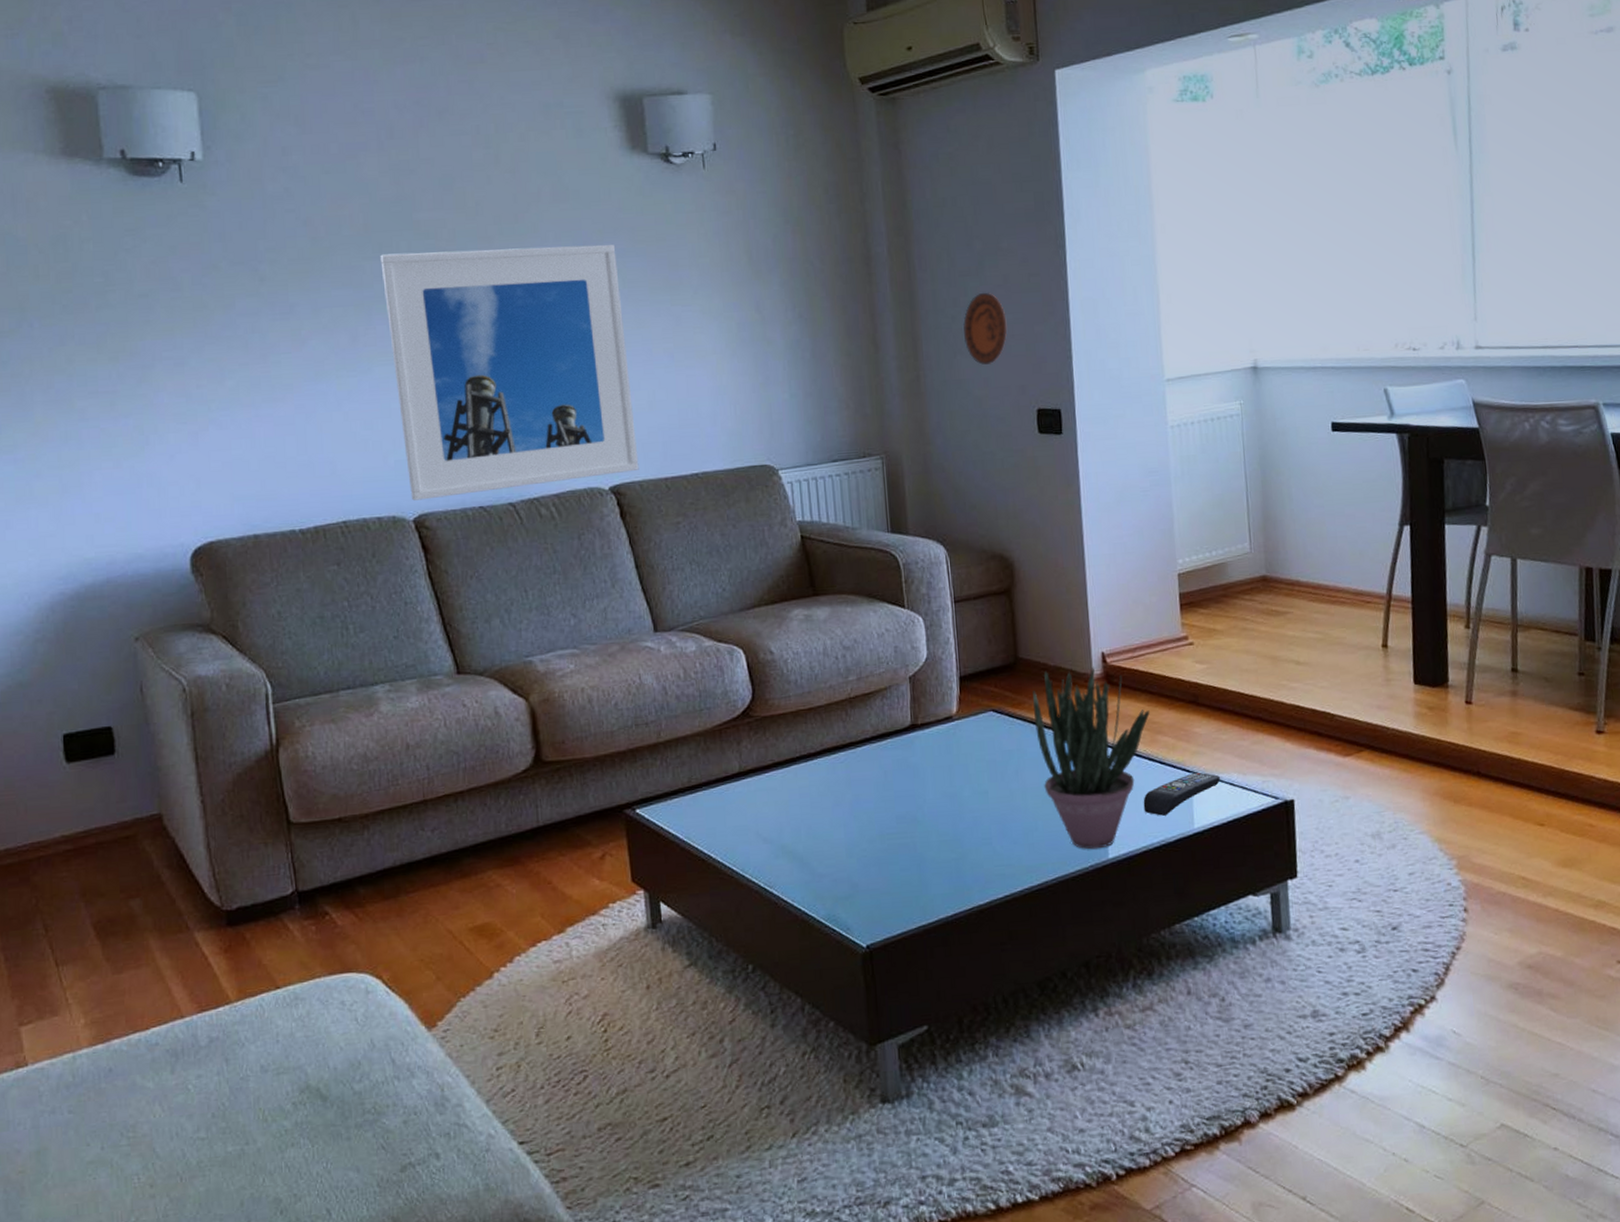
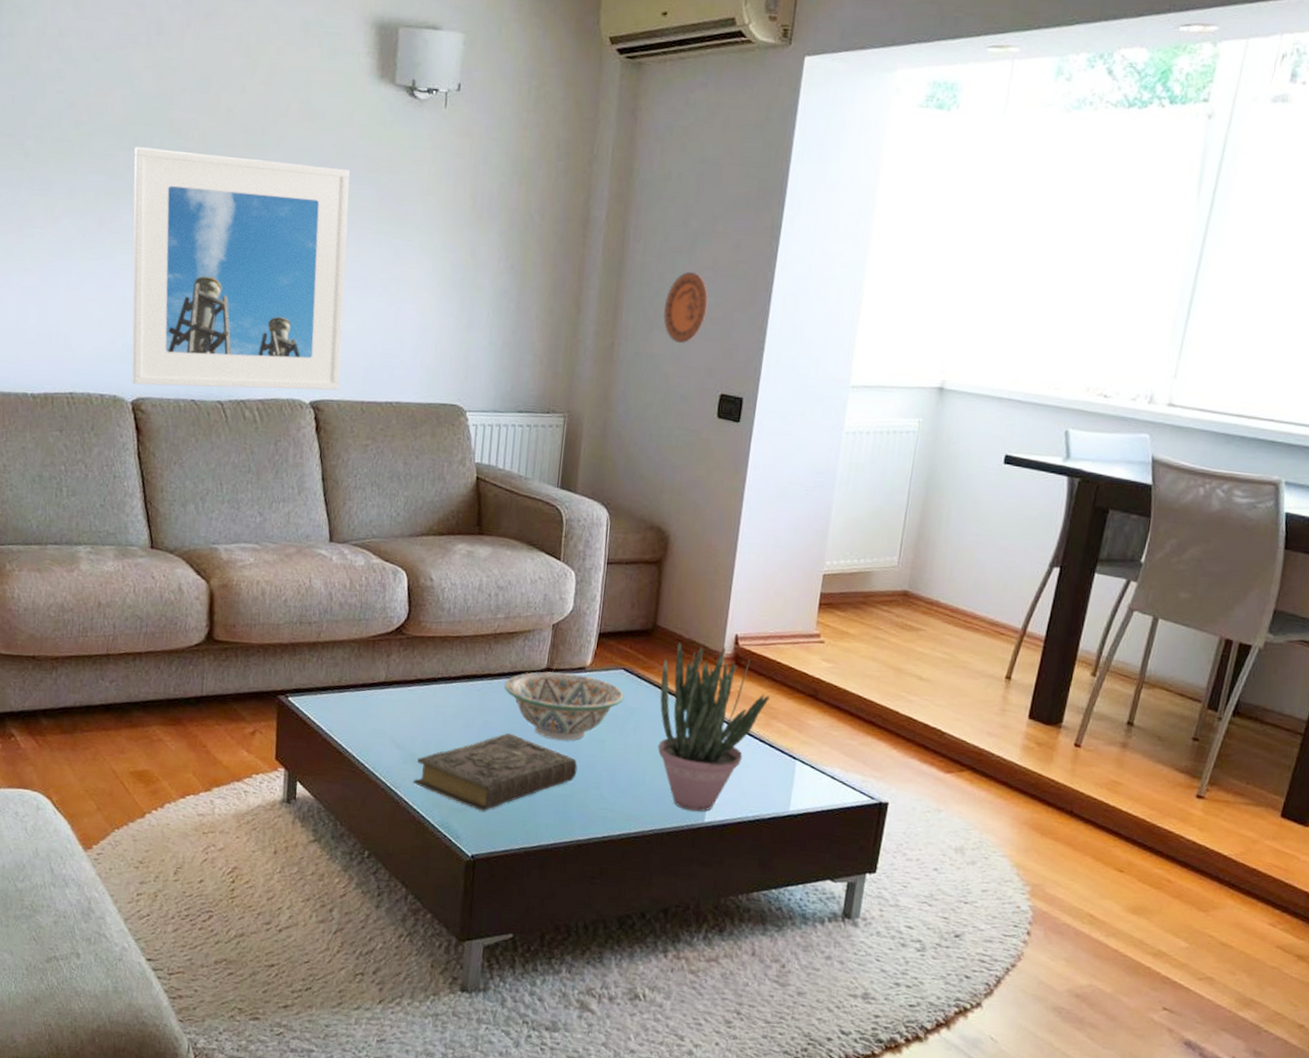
book: none [788,803,964,895] -> present [413,733,578,812]
decorative bowl: none [869,725,999,801] -> present [504,671,624,741]
remote control: present [1143,772,1220,816] -> none [745,760,823,794]

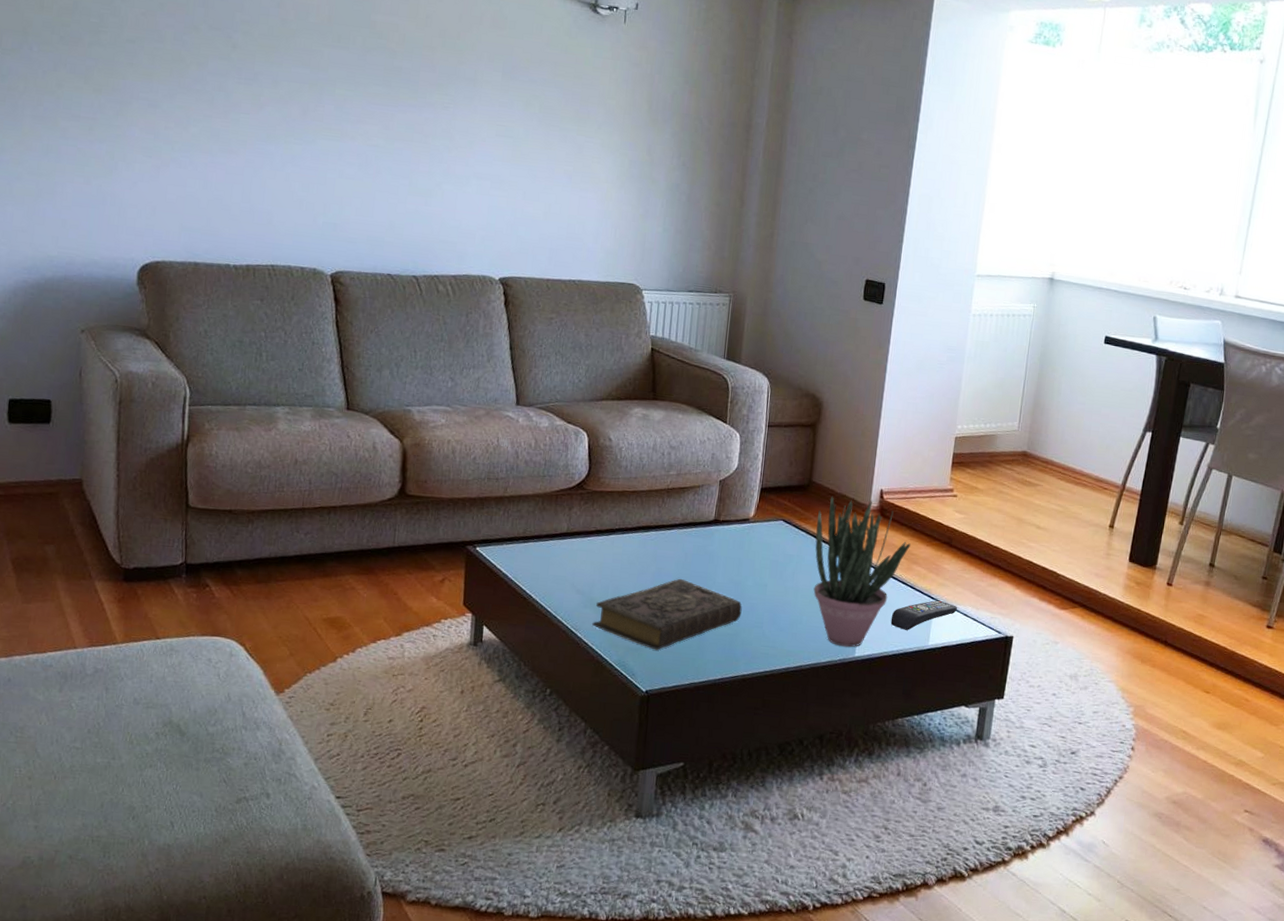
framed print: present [132,147,350,391] -> none [331,44,539,269]
decorative bowl: present [504,671,624,741] -> none [676,522,784,585]
decorative plate: present [663,271,709,343] -> none [816,173,855,235]
remote control: none [745,760,823,794] -> present [890,600,957,630]

